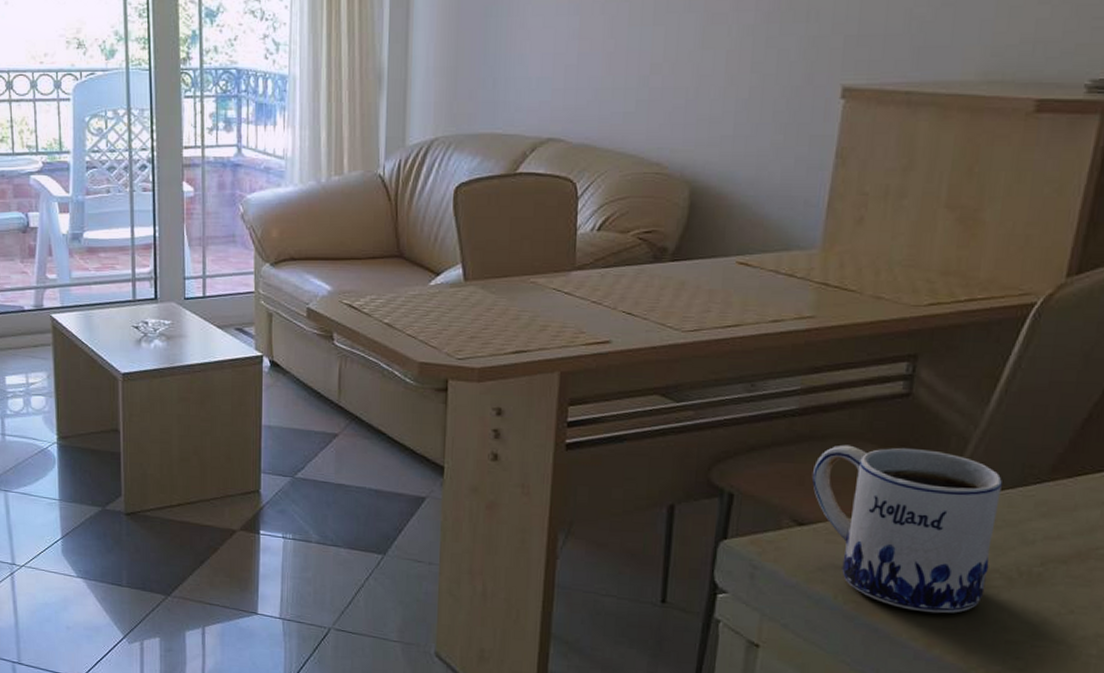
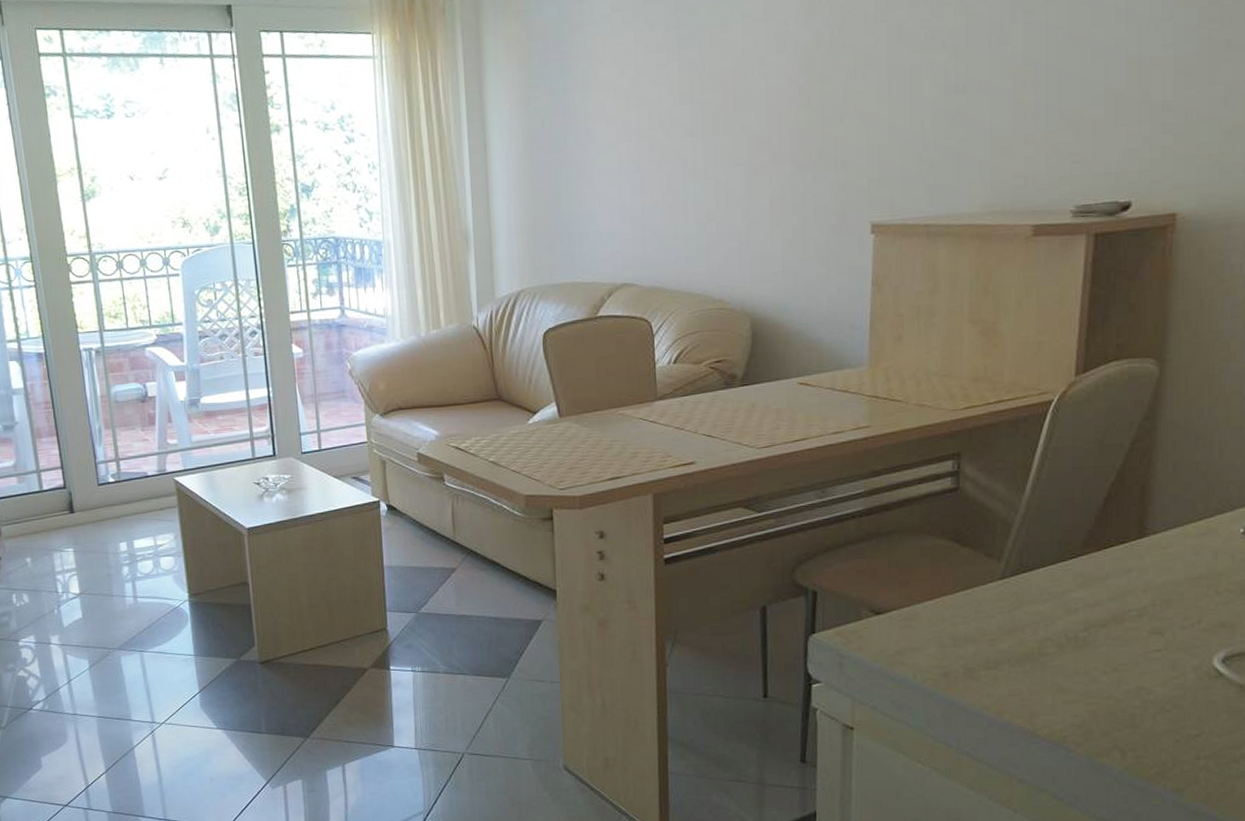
mug: present [812,444,1002,613] -> none [883,536,1044,683]

